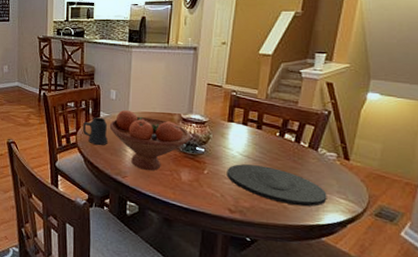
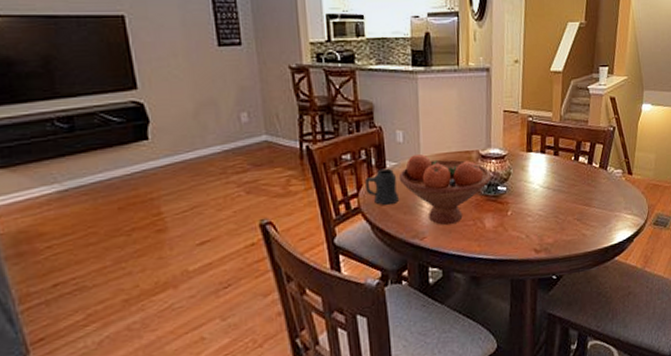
plate: present [227,164,327,207] -> none [529,194,617,231]

